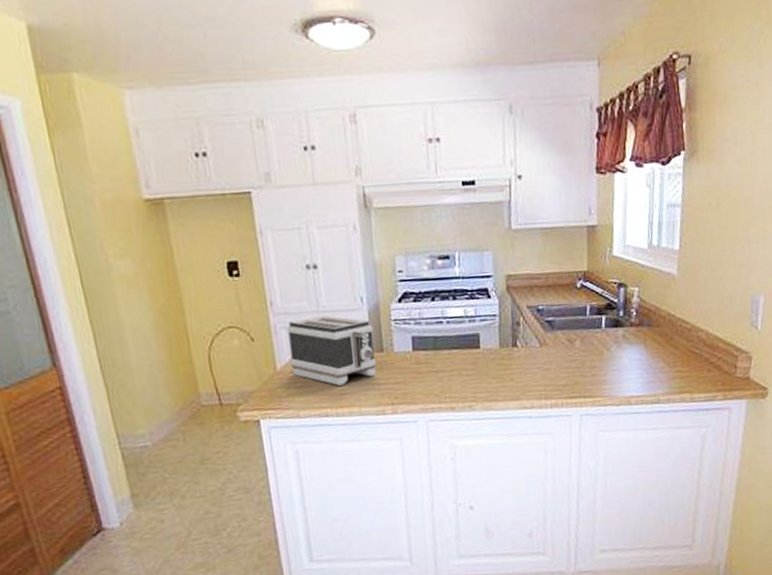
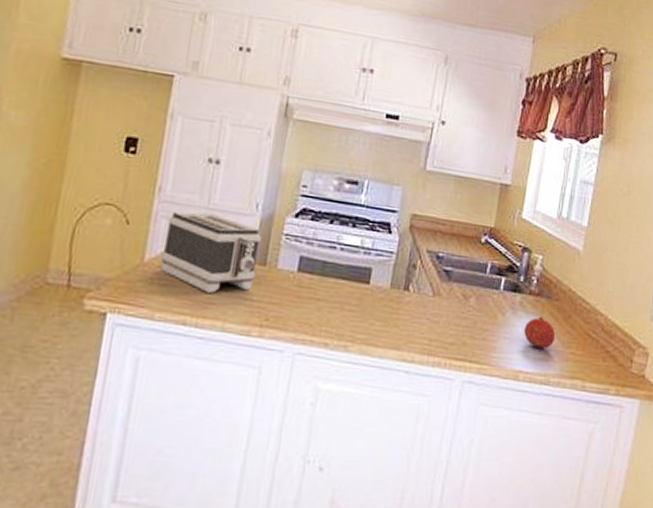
fruit: none [630,344,661,373] -> present [524,316,556,349]

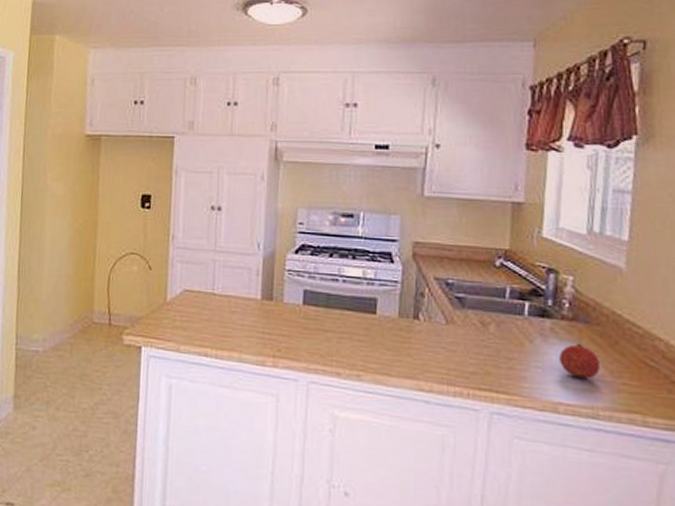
toaster: present [160,211,261,293] -> none [179,255,265,327]

